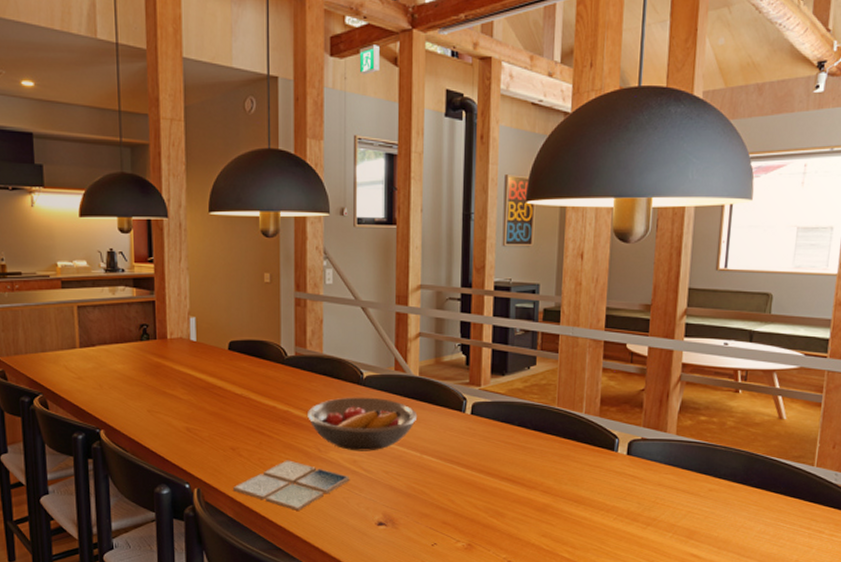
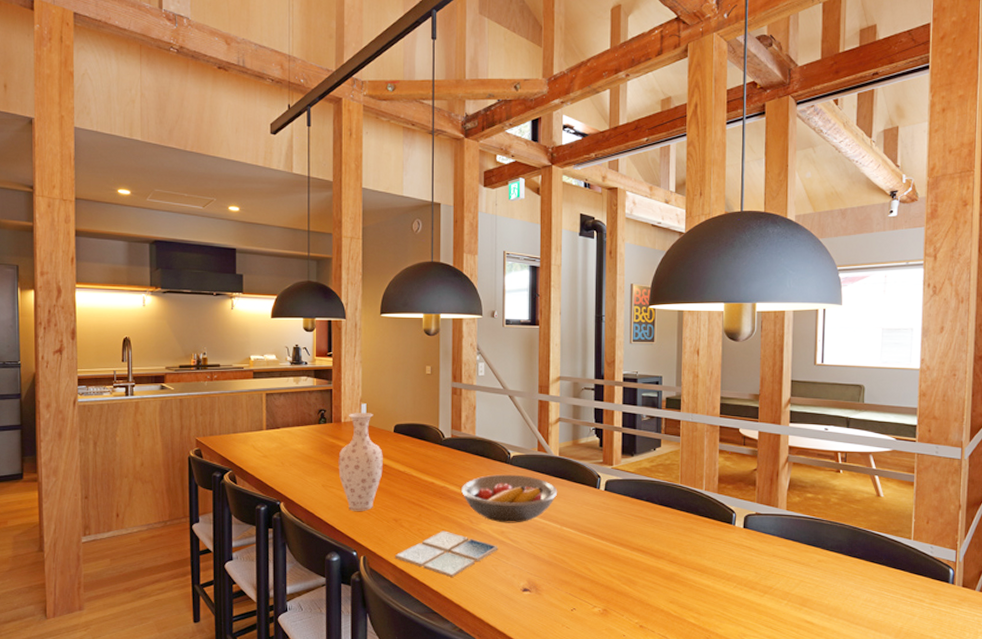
vase: none [165,328,217,439] -> present [338,413,383,511]

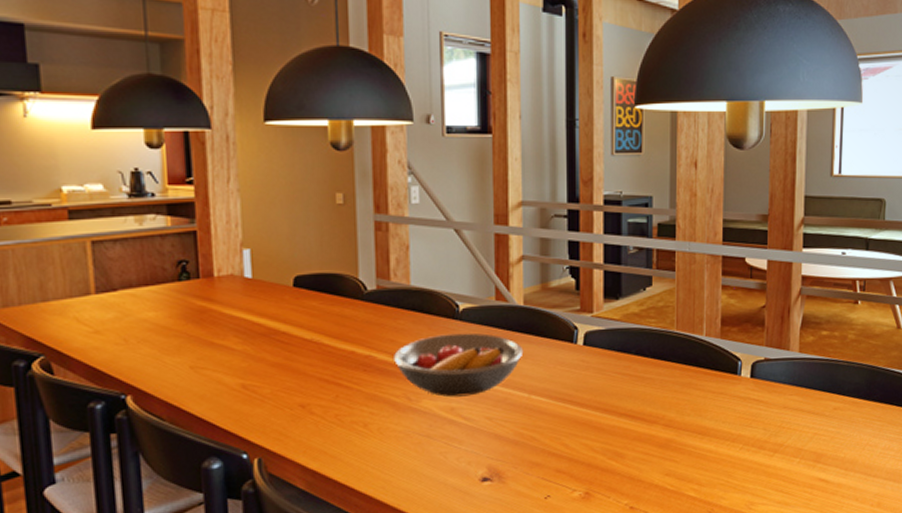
vase: present [338,413,383,511] -> none [212,262,280,399]
drink coaster: present [395,531,498,577] -> none [304,414,448,474]

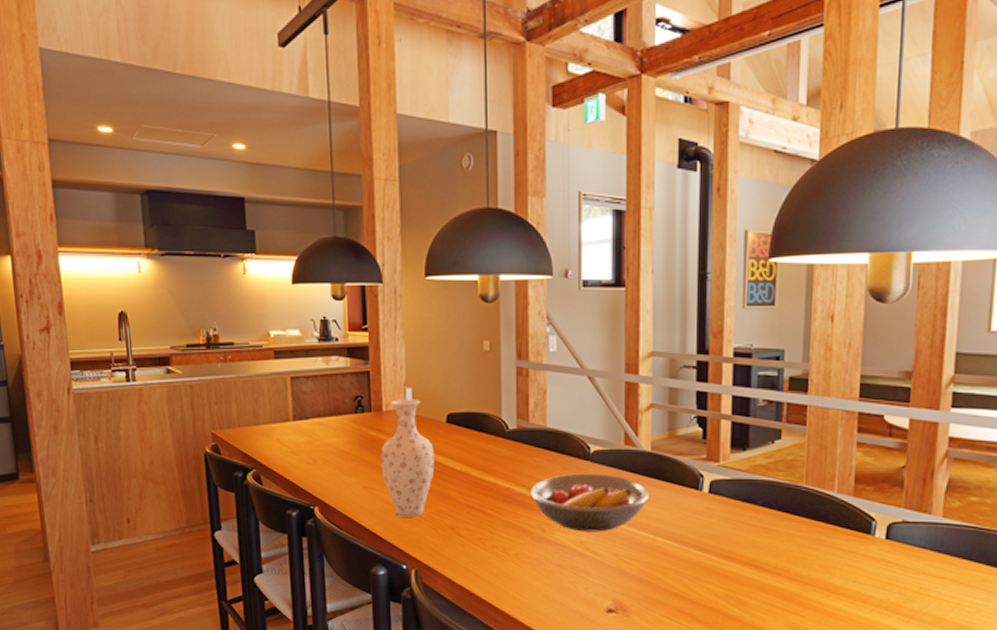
vase: none [212,262,280,399] -> present [380,399,435,517]

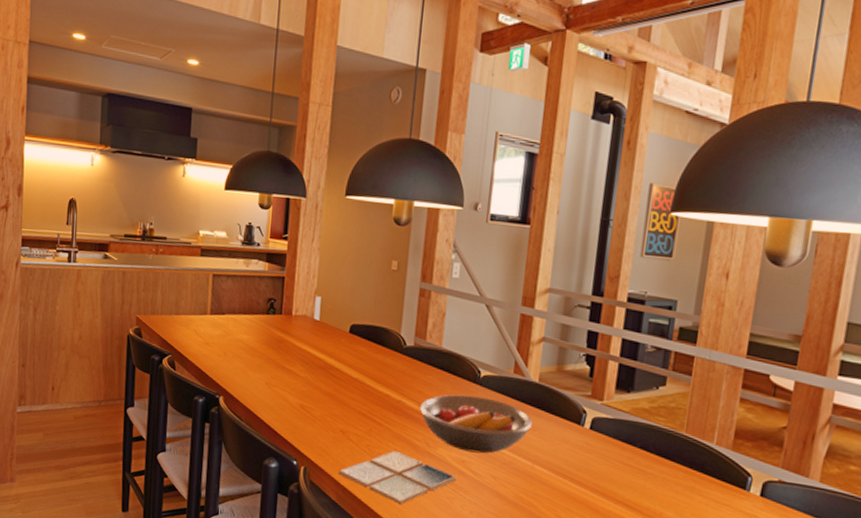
vase: present [380,399,435,517] -> none [284,306,335,417]
drink coaster: none [453,540,577,595] -> present [339,450,457,504]

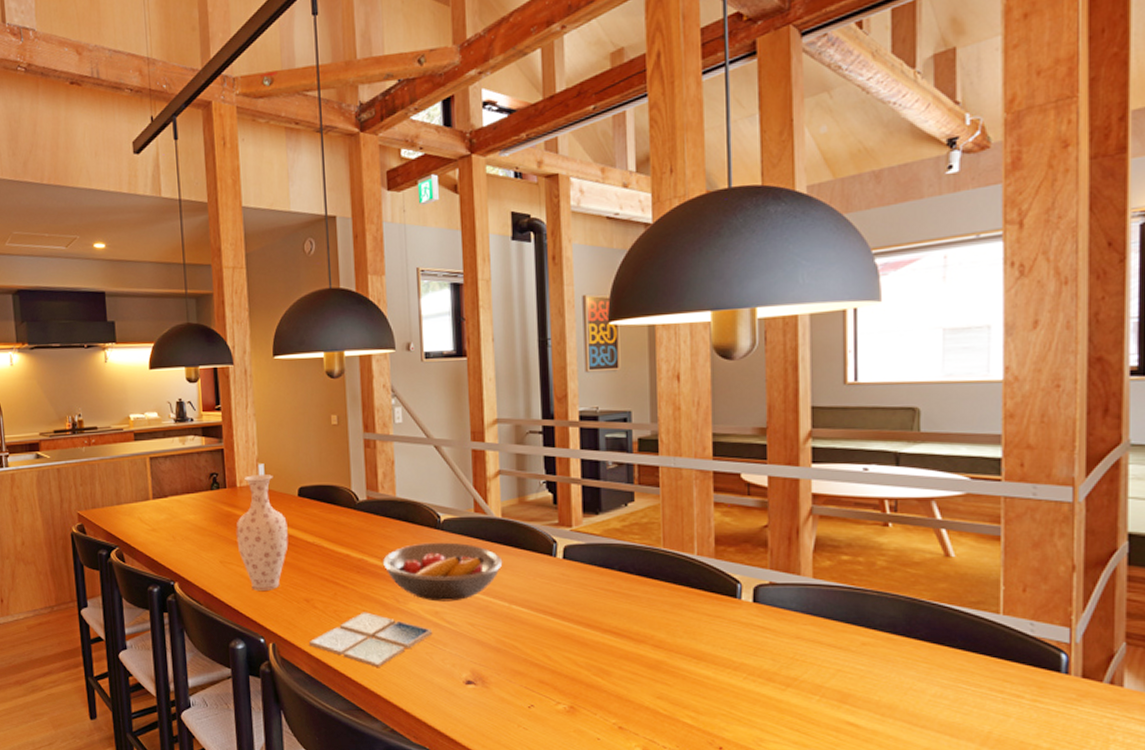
vase: none [284,306,335,417] -> present [236,474,288,591]

